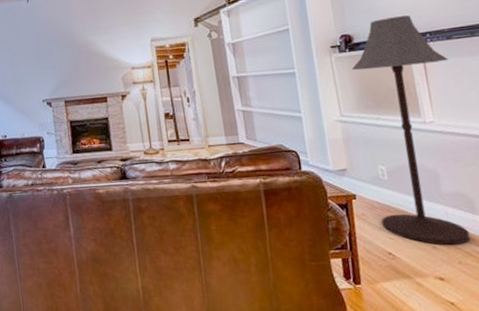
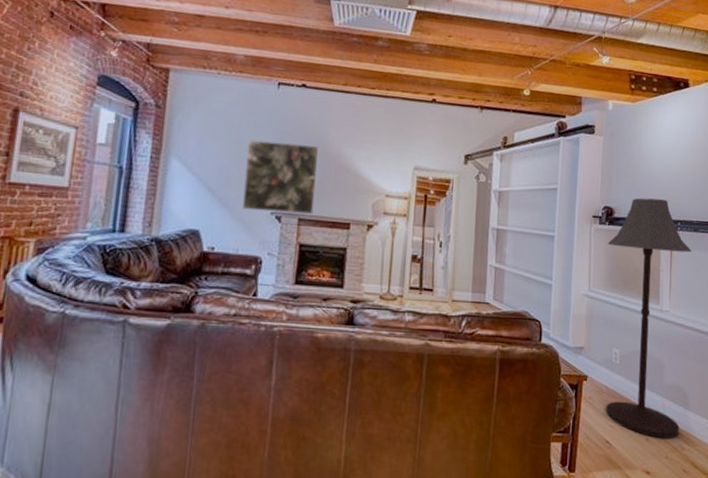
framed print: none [14,41,76,102] -> present [242,139,318,214]

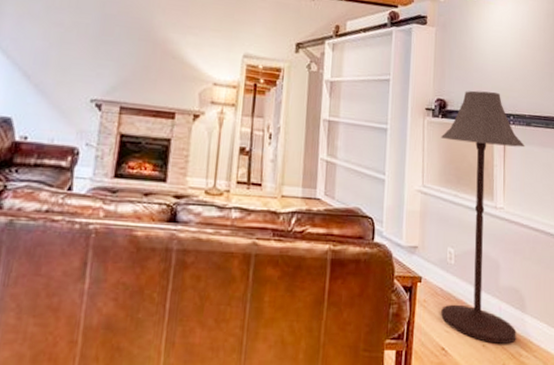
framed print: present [242,139,318,214] -> none [59,22,144,102]

